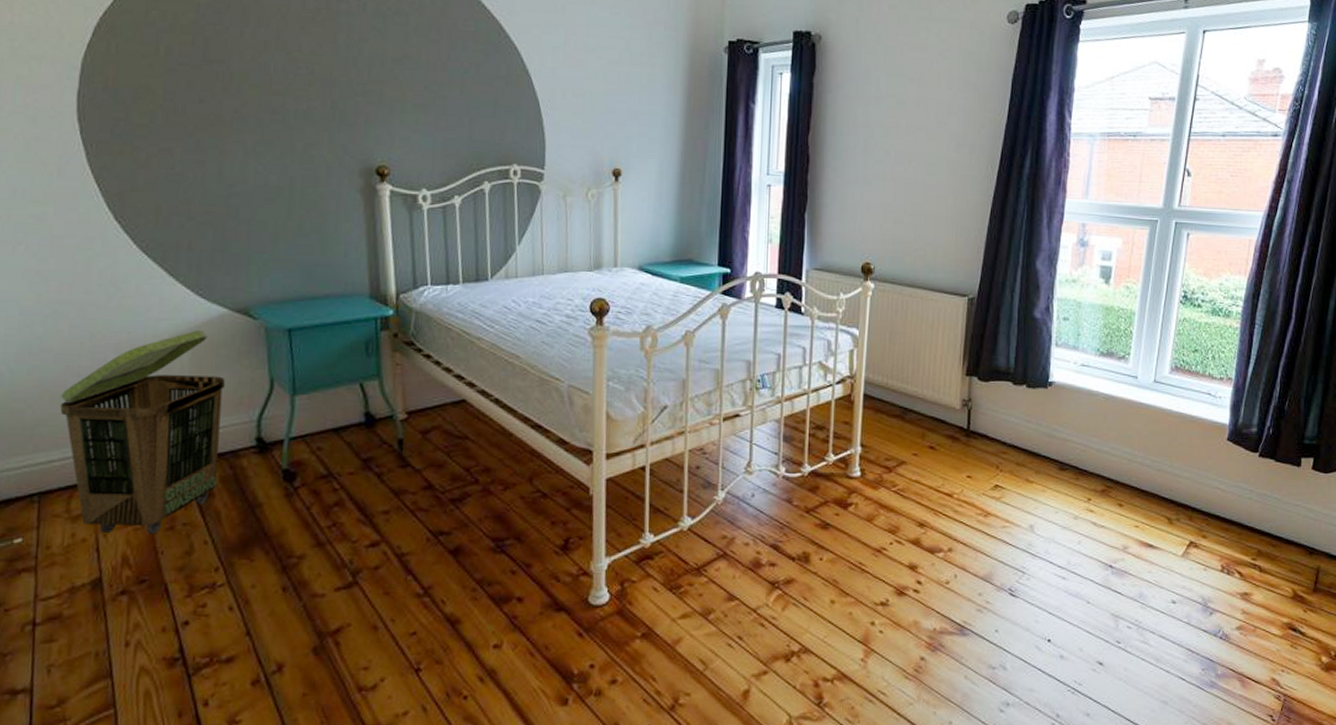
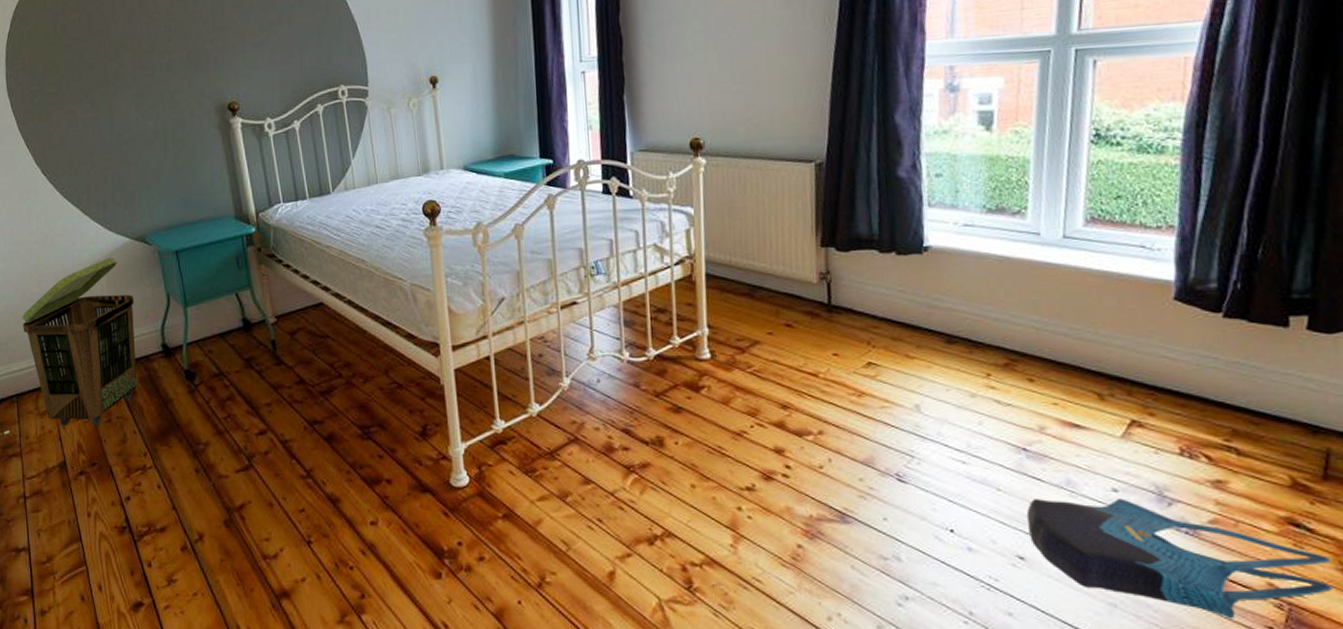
tote bag: none [1107,609,1314,710] -> present [1026,498,1333,619]

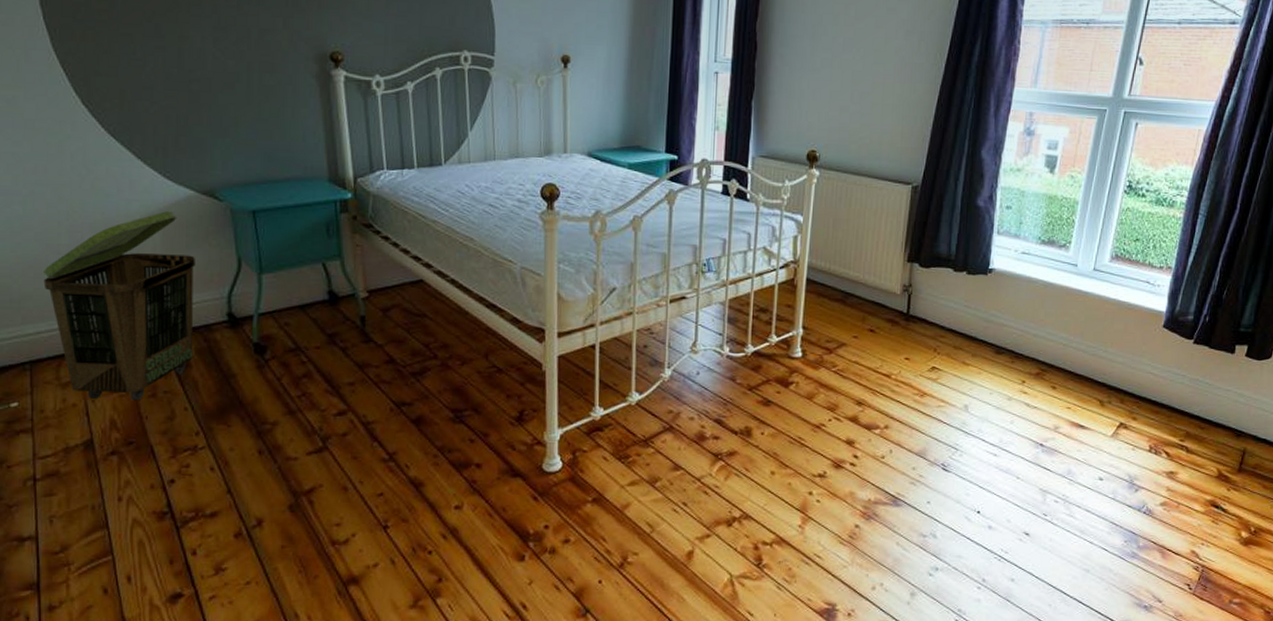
tote bag: present [1026,498,1333,619] -> none [1035,485,1234,579]

